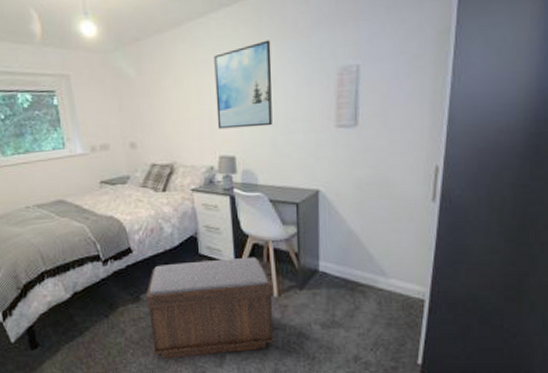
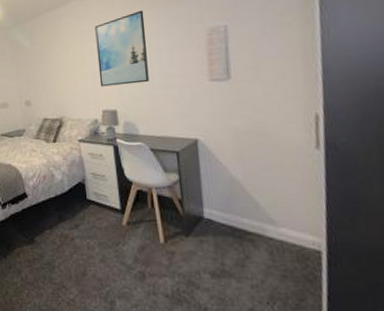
bench: present [146,256,274,359] -> none [39,203,164,301]

